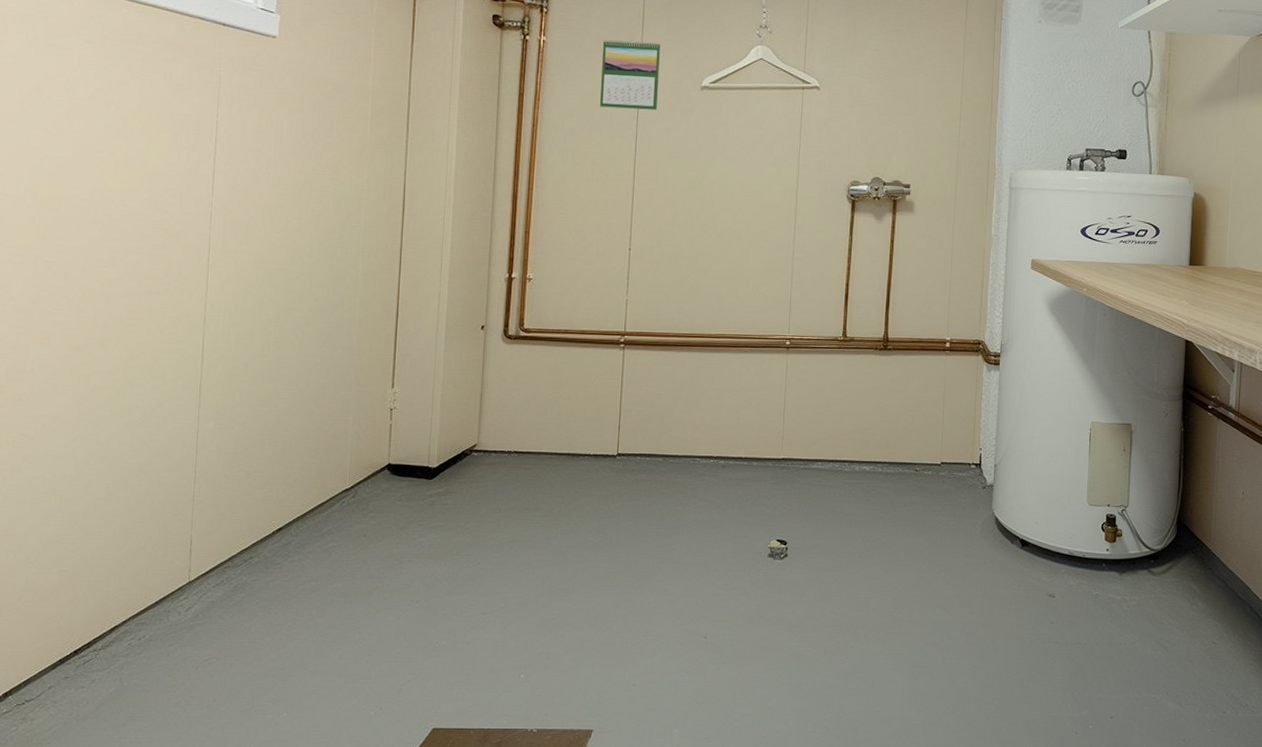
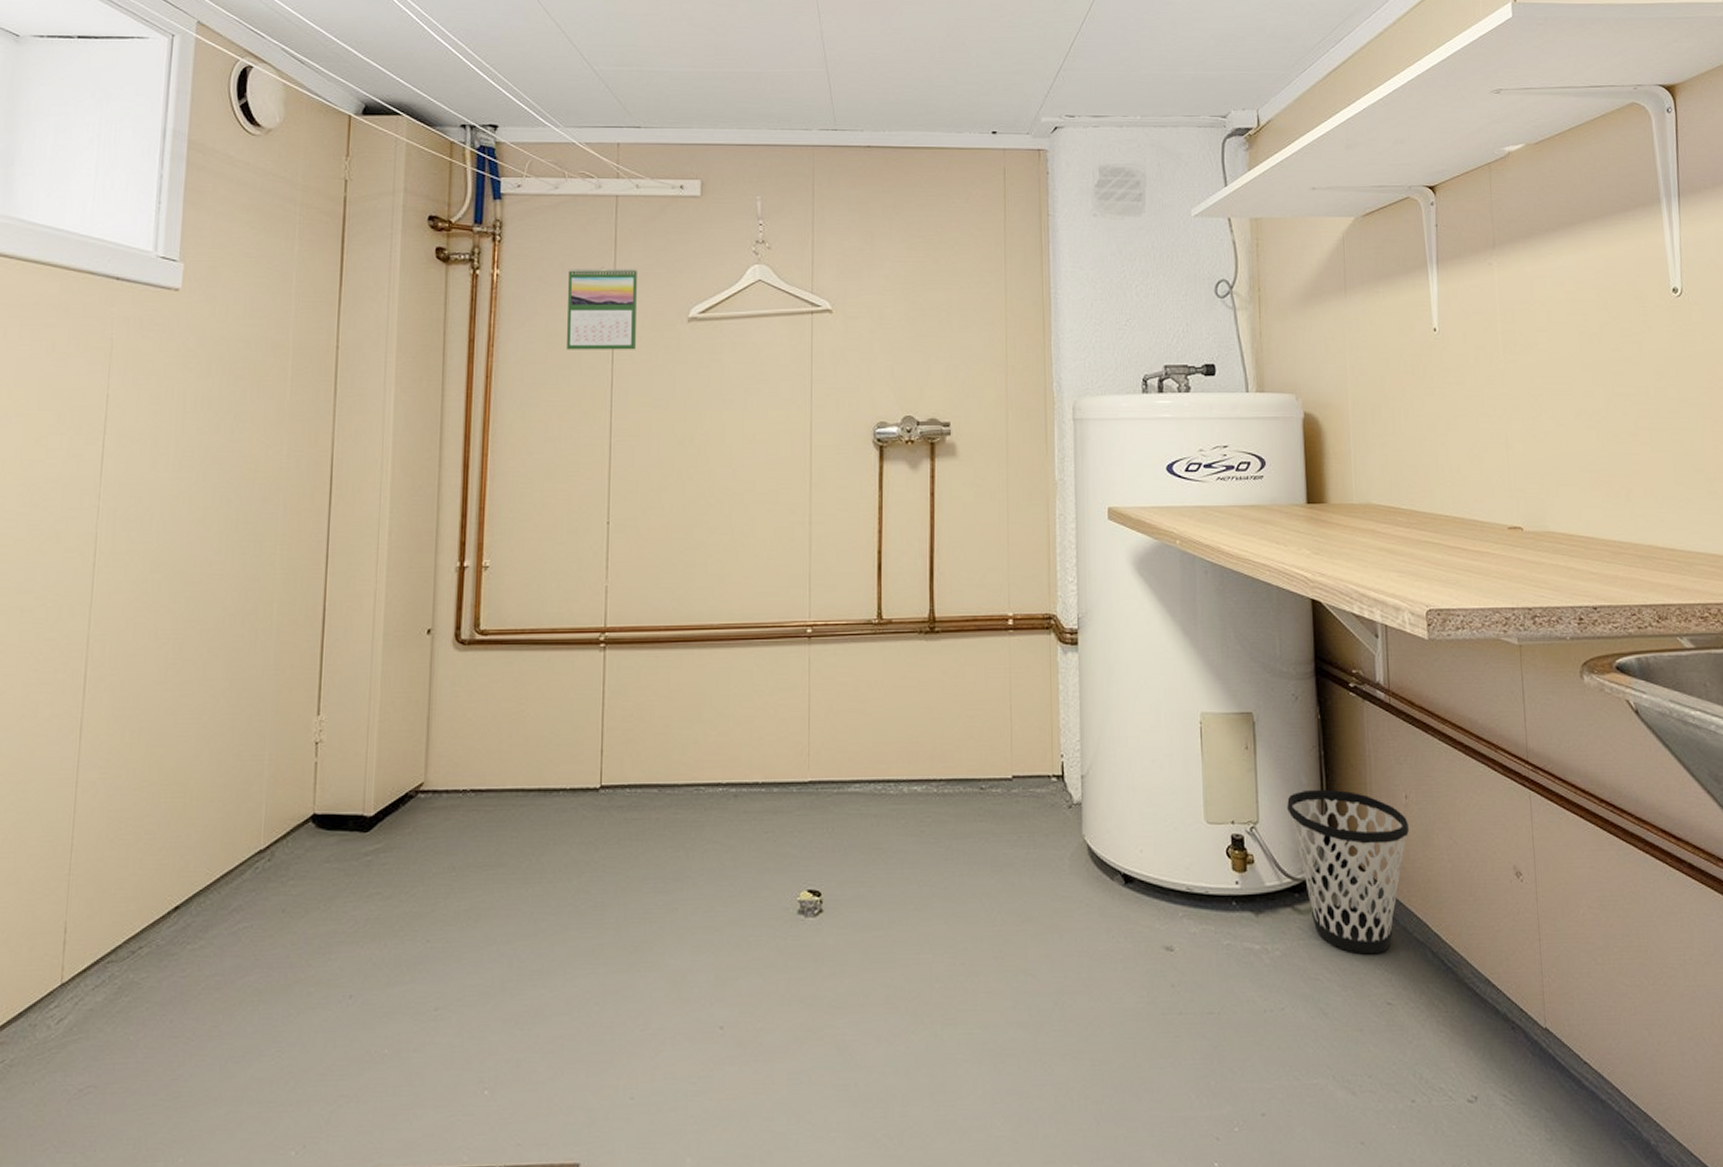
wastebasket: none [1151,484,1243,607] -> present [1287,789,1409,955]

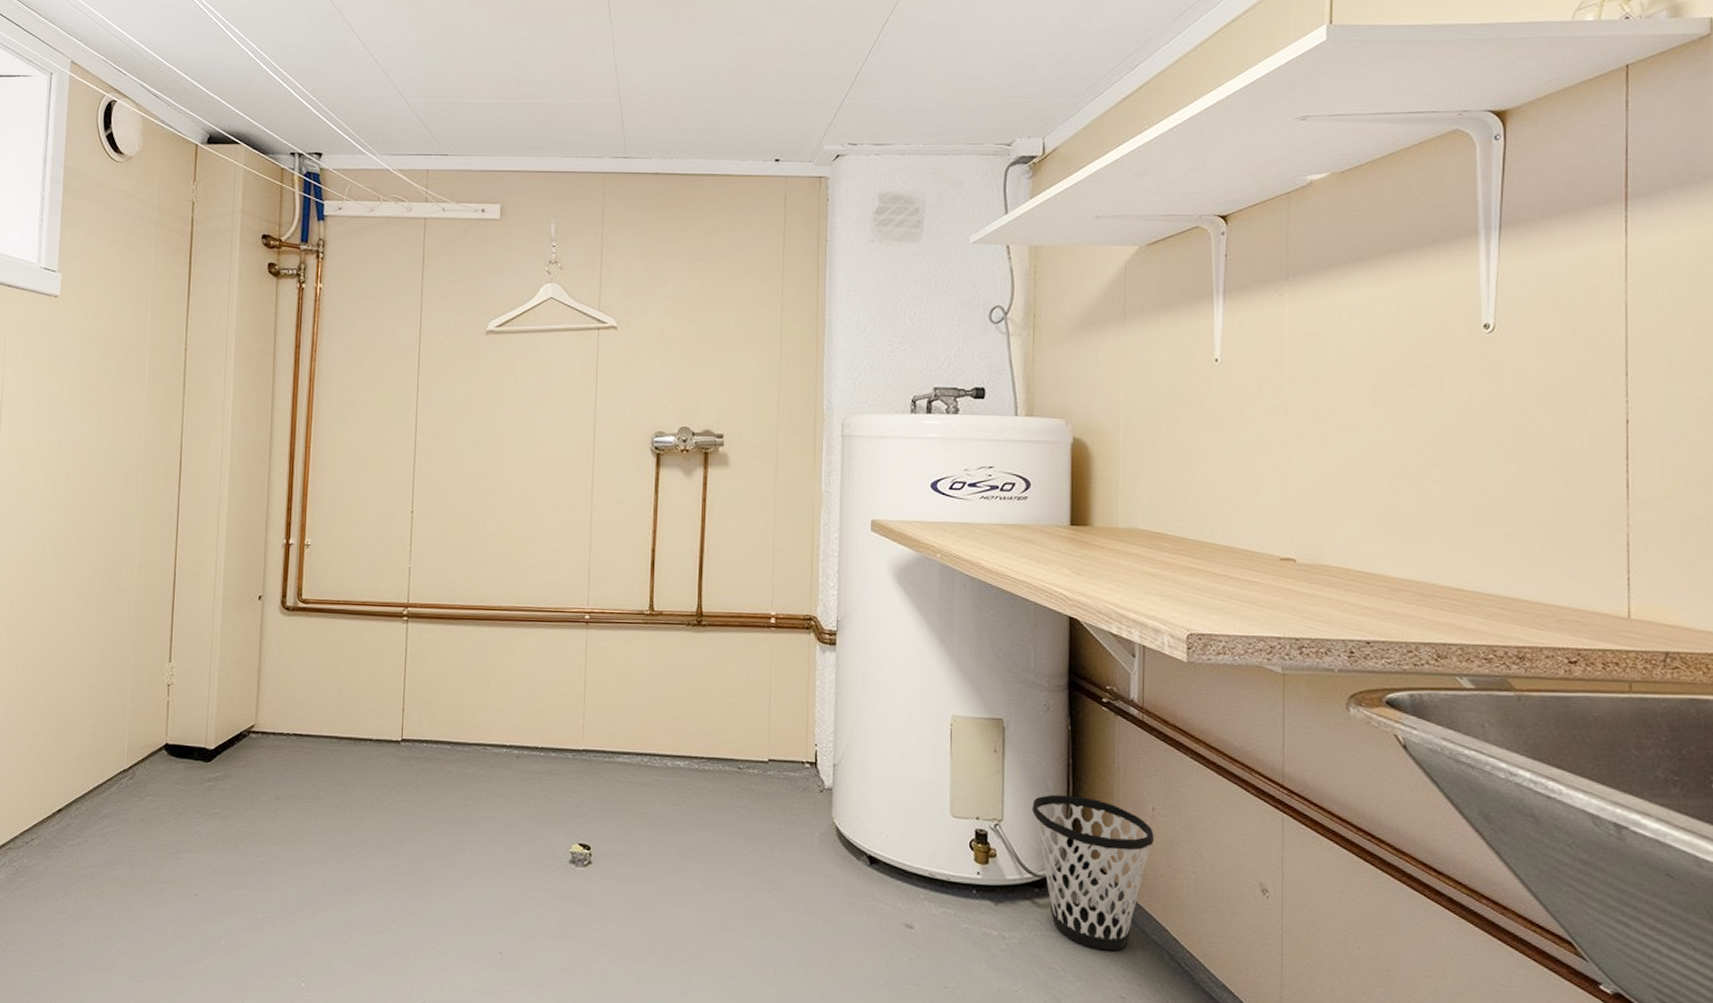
calendar: present [566,266,638,350] -> none [379,282,443,359]

